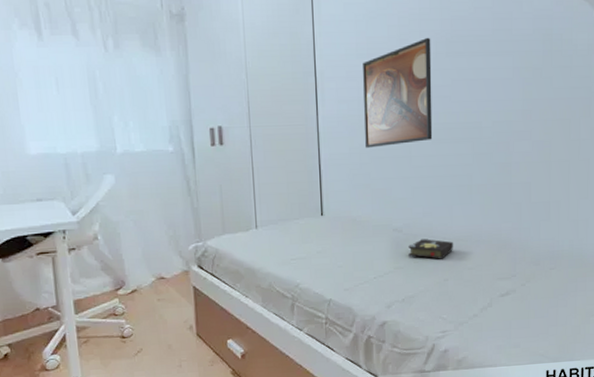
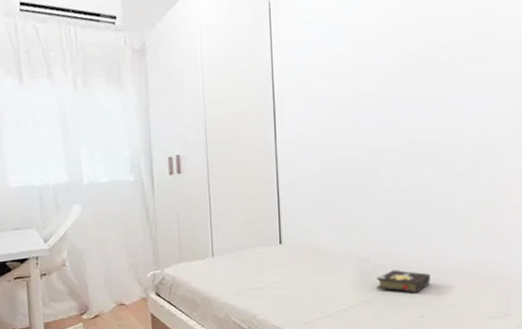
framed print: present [362,37,433,148] -> none [324,49,404,172]

